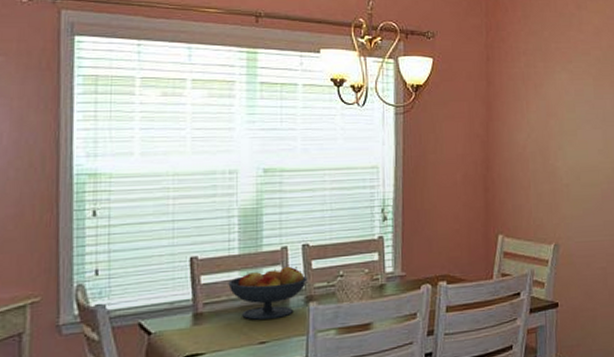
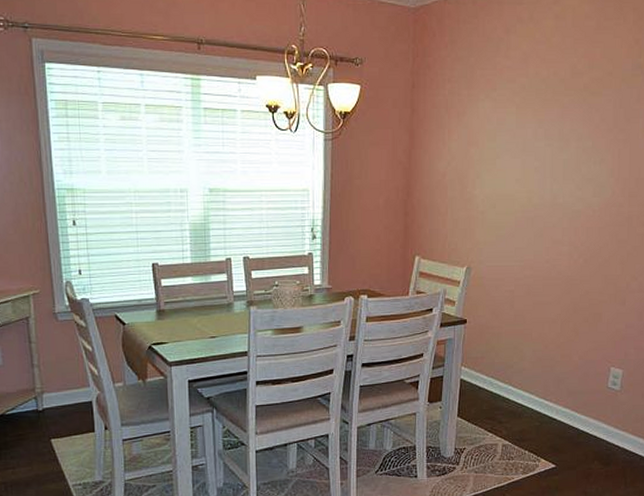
fruit bowl: present [228,266,308,320] -> none [183,275,248,318]

